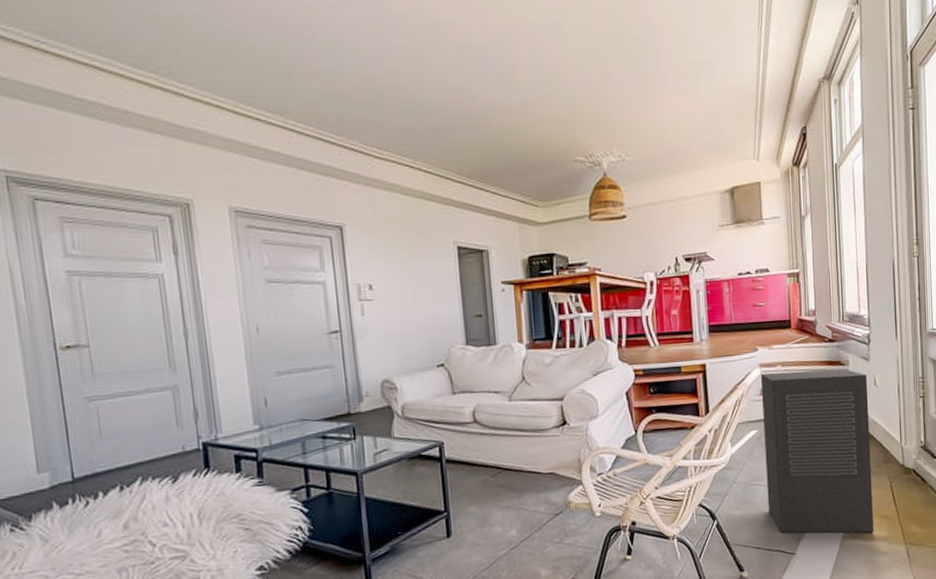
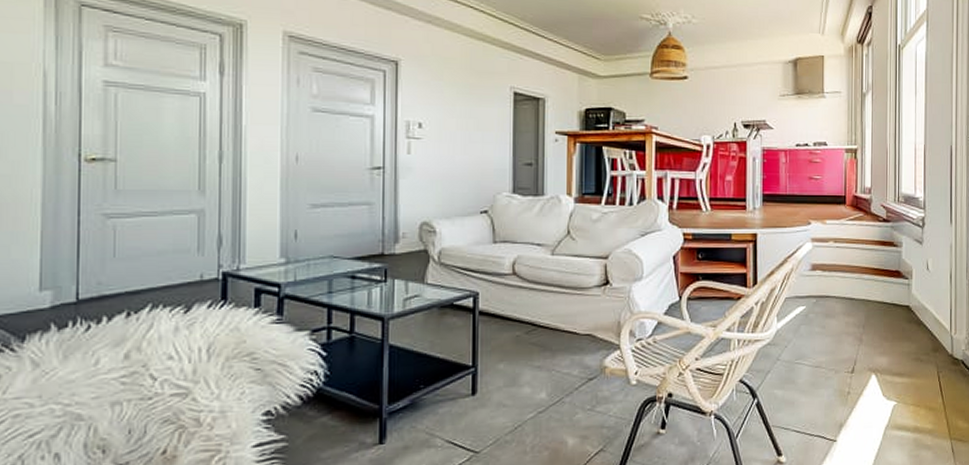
air purifier: present [760,369,874,533] -> none [811,248,920,425]

